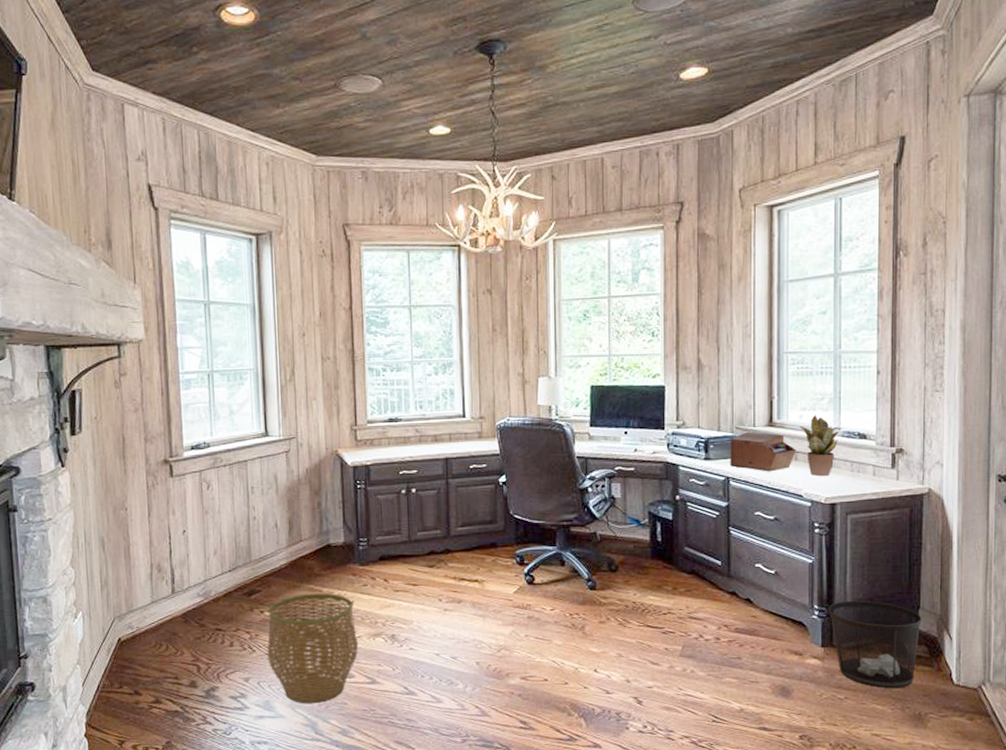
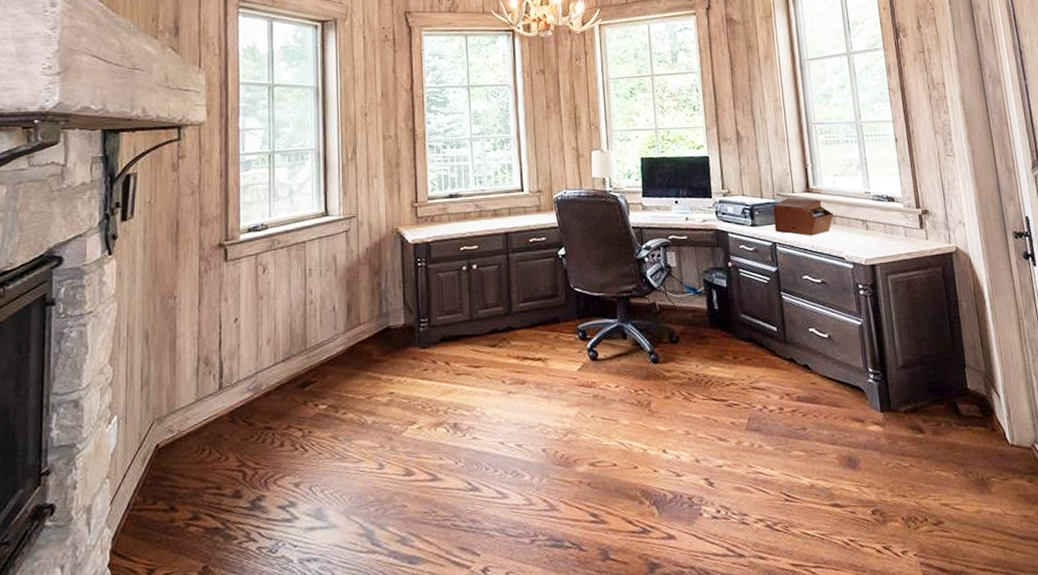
basket: present [267,592,359,703] -> none [320,380,419,509]
potted plant: present [799,415,843,477] -> none [833,180,873,239]
waste bin: present [828,600,922,689] -> none [881,361,972,453]

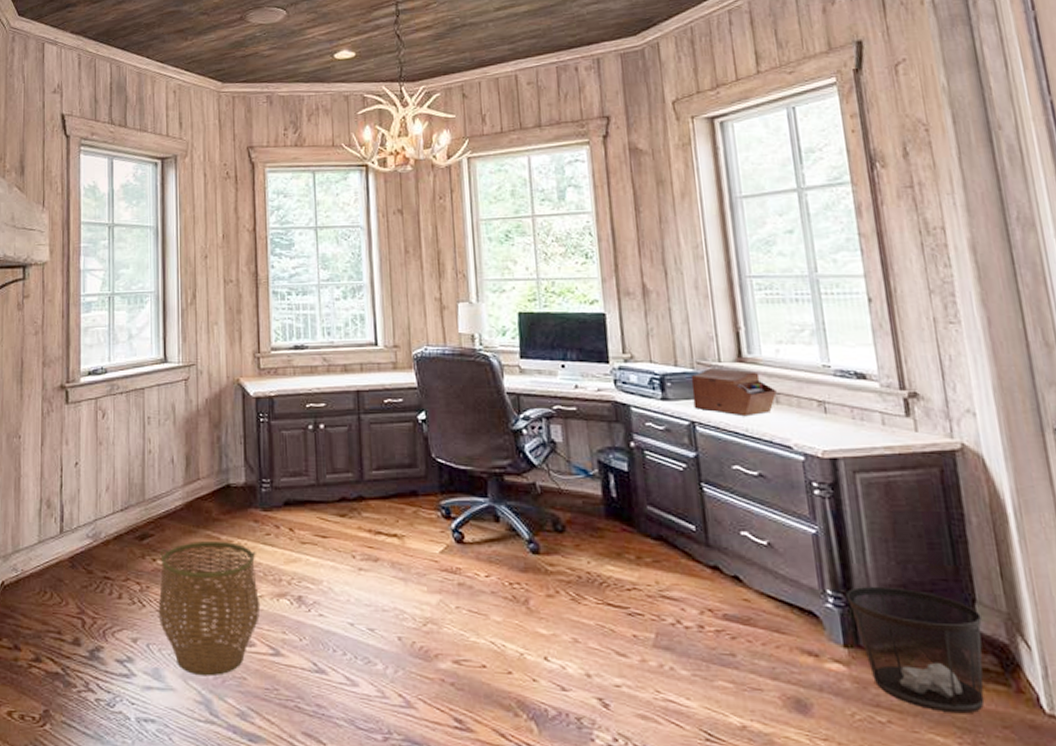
basket: none [320,380,419,509] -> present [158,540,261,675]
waste bin: none [881,361,972,453] -> present [845,586,985,714]

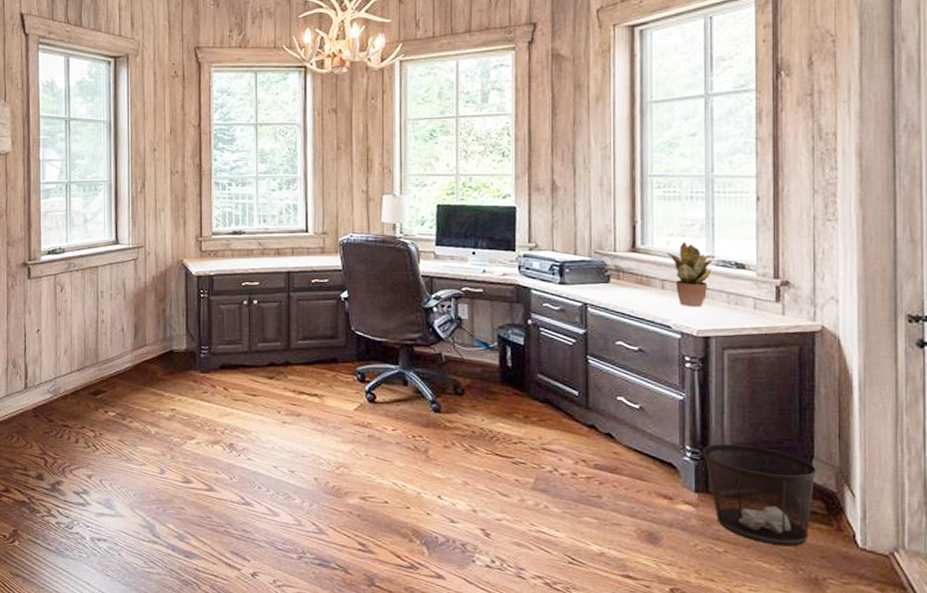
basket: present [158,540,261,675] -> none [109,396,197,506]
sewing box: present [691,367,777,417] -> none [587,256,663,300]
potted plant: none [776,349,834,424] -> present [666,242,718,308]

